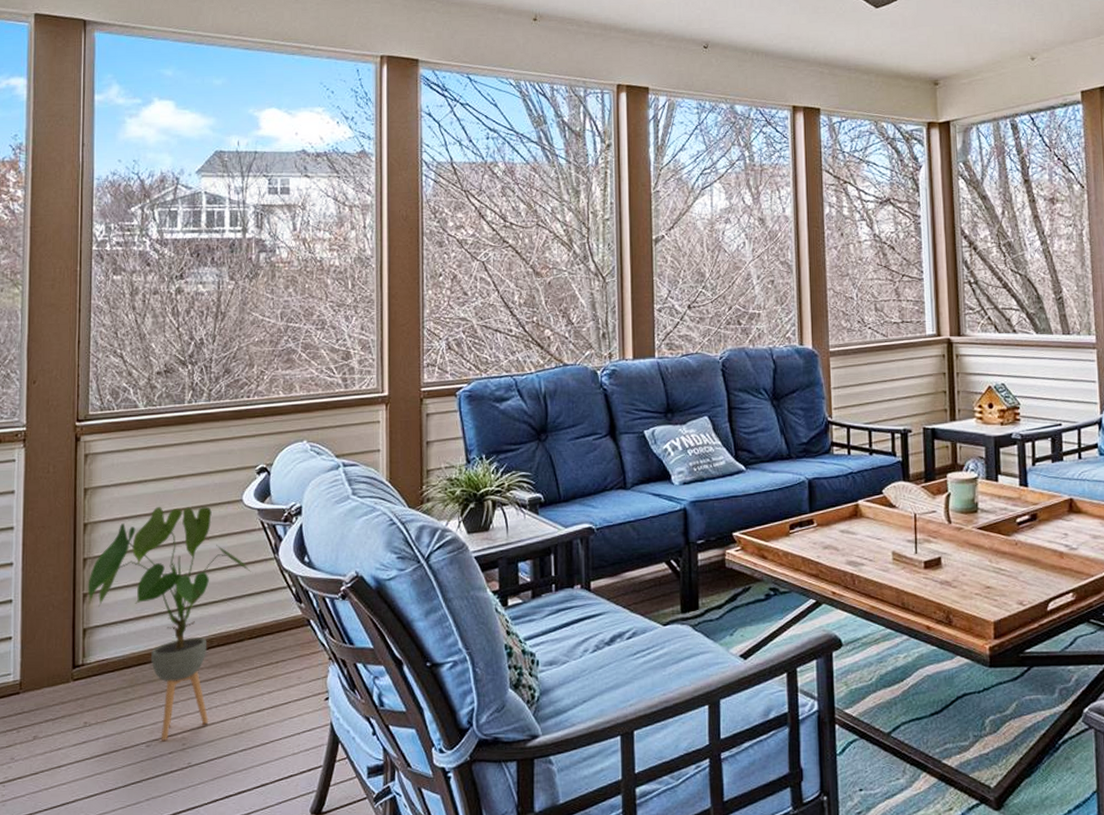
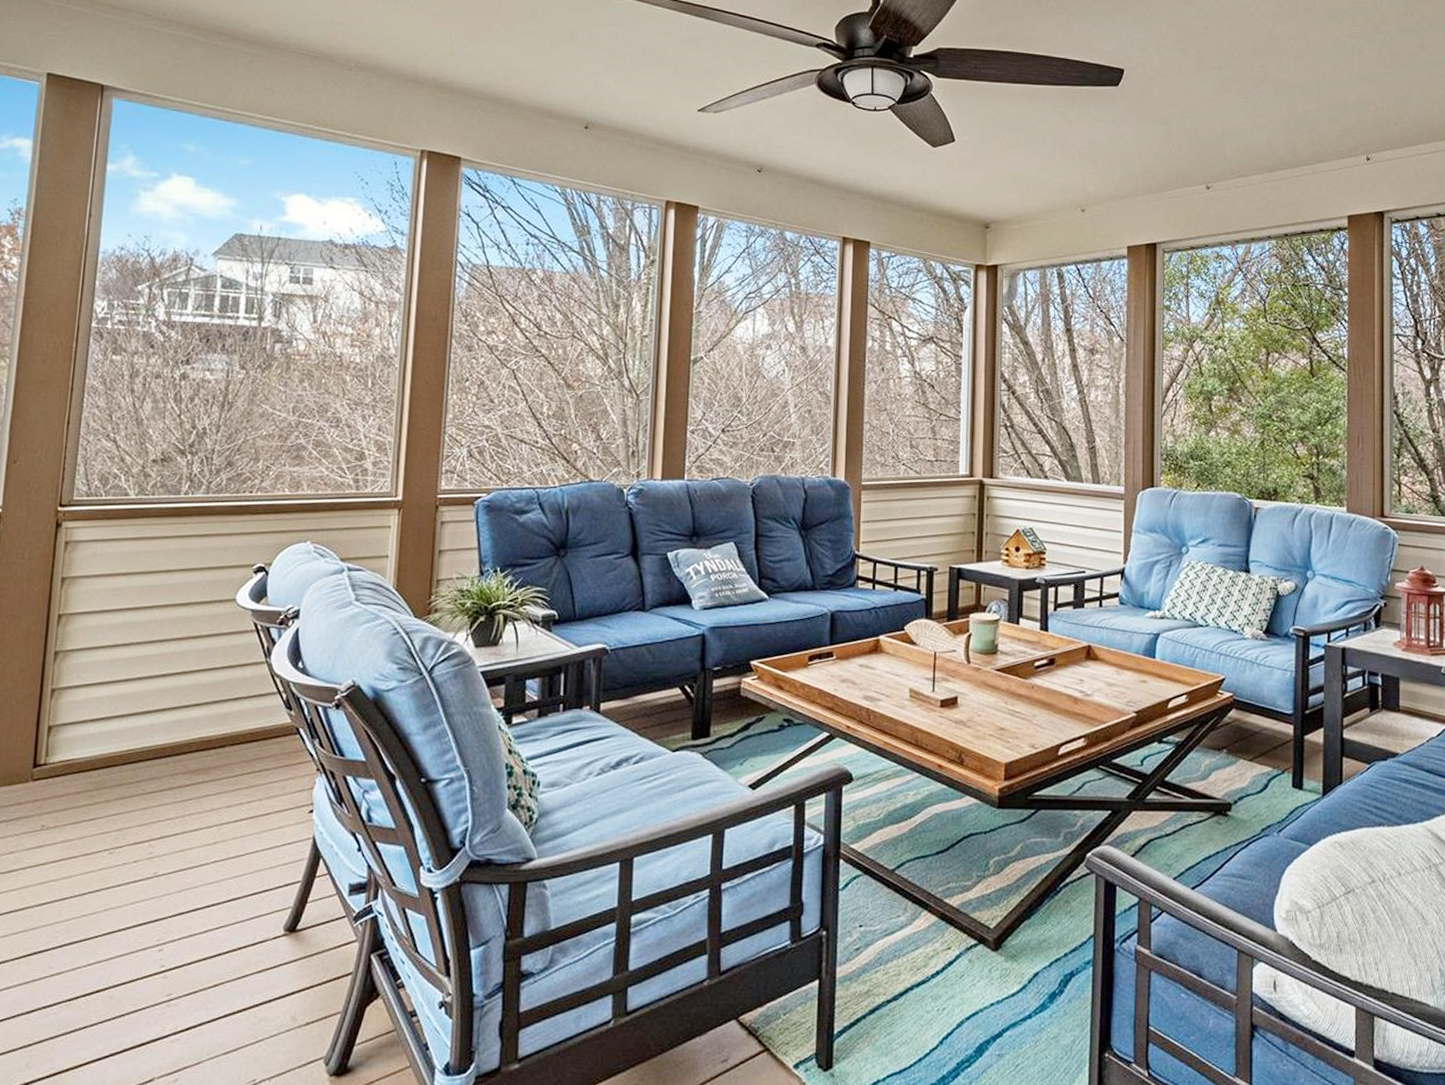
house plant: present [87,506,253,741] -> none [56,602,242,848]

